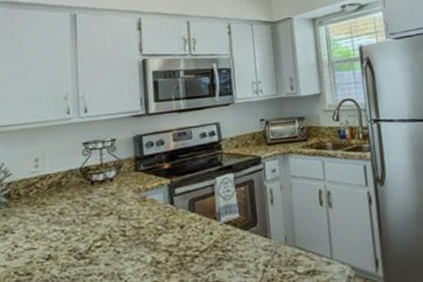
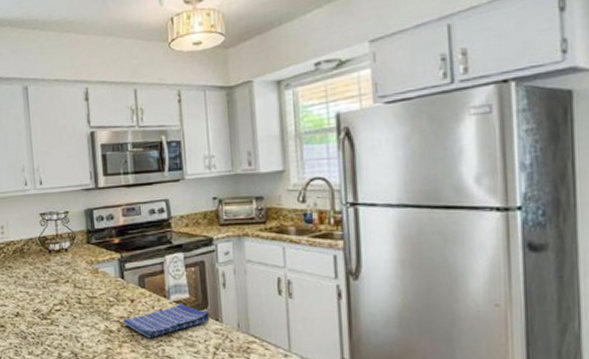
dish towel: none [171,224,259,265] -> present [122,304,210,339]

